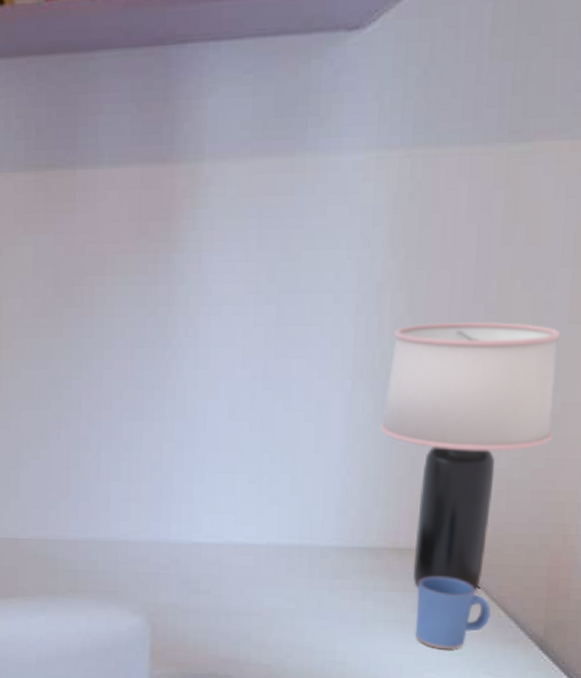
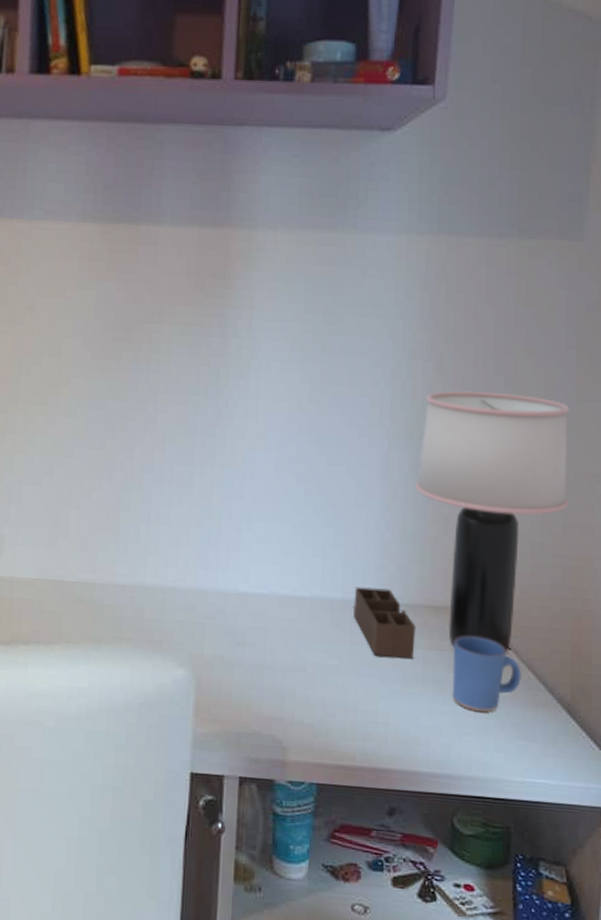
desk organizer: none [310,532,378,601] -> present [352,587,416,659]

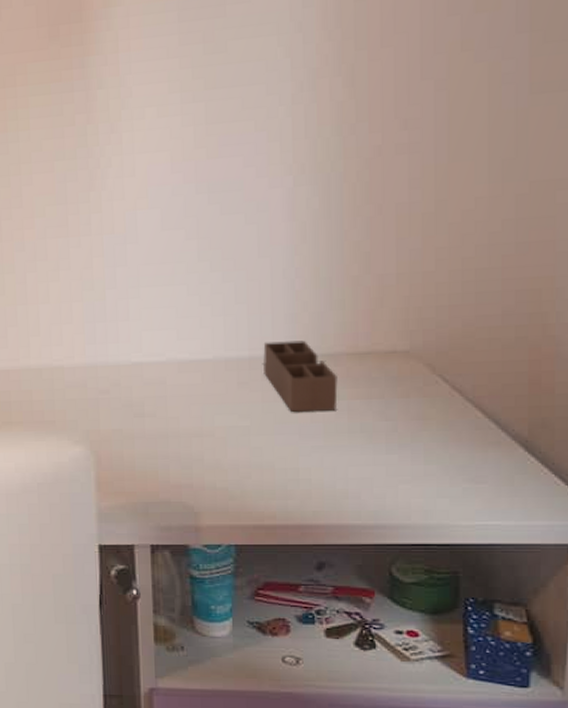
table lamp: present [414,390,570,652] -> none [327,97,522,393]
mug: present [452,636,521,712] -> none [383,379,467,457]

